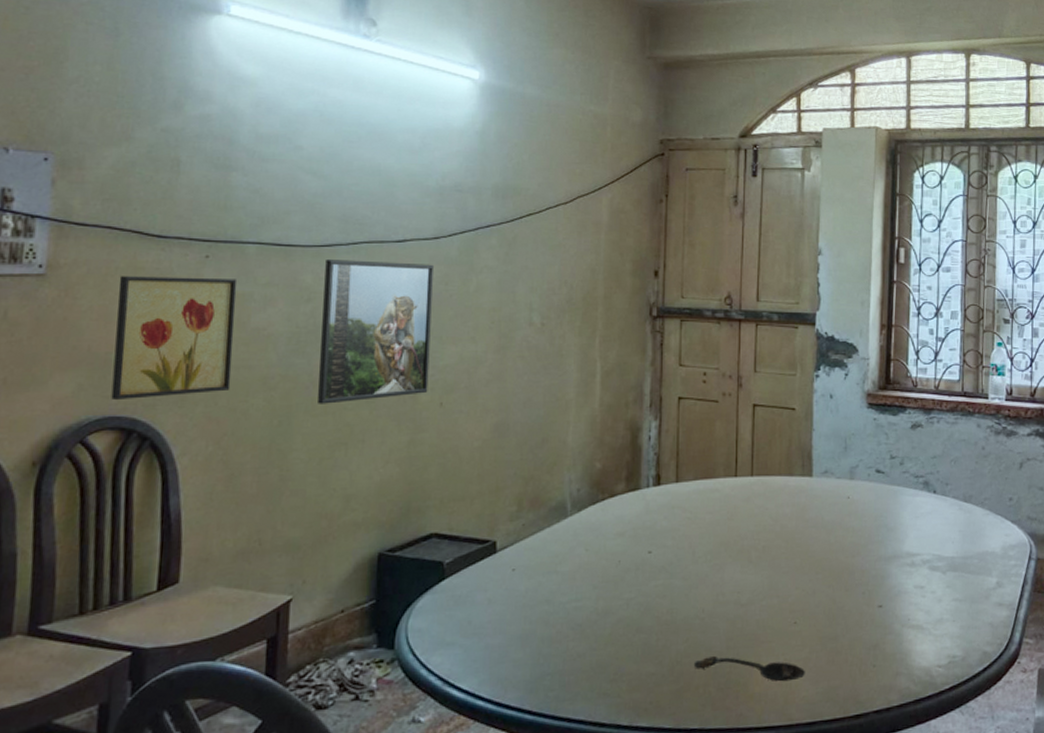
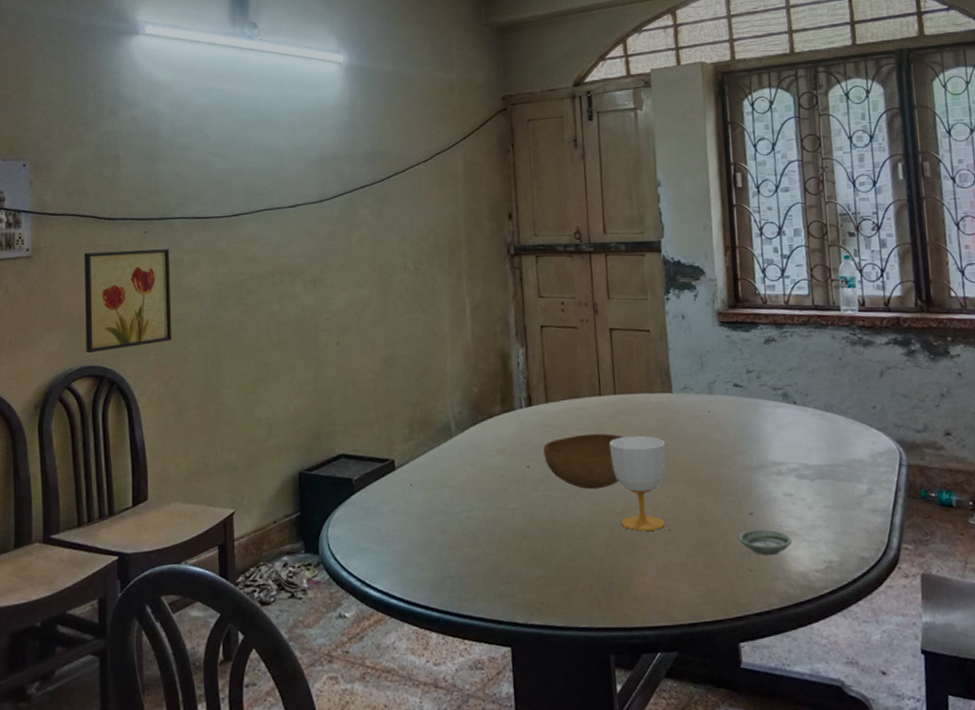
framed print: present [316,258,433,404] -> none [235,224,326,348]
bowl: none [668,517,757,579] -> present [543,433,624,490]
spoon: present [693,655,806,682] -> none [577,560,685,585]
cup: none [741,521,801,624] -> present [609,435,666,531]
saucer: none [865,622,919,651] -> present [738,528,792,556]

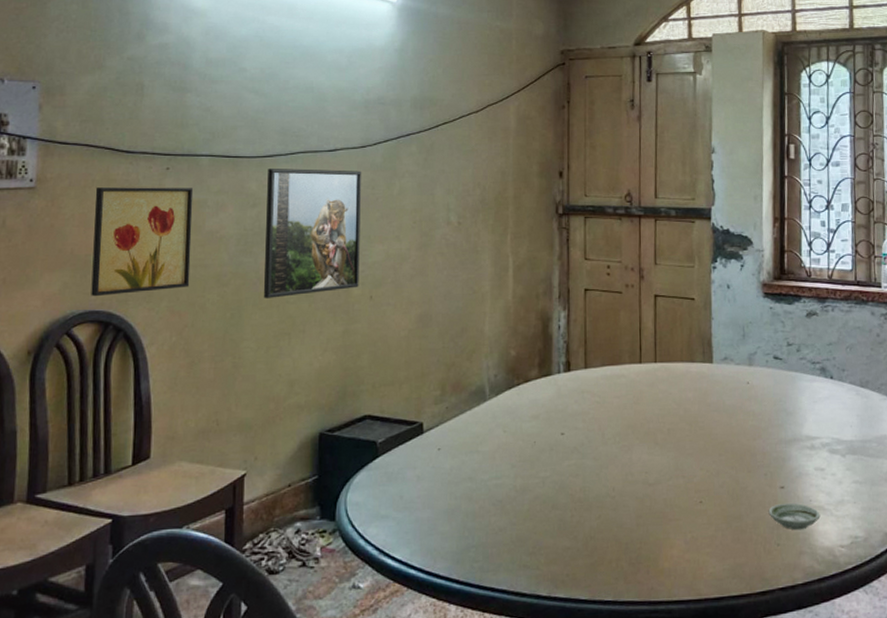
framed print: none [235,224,326,348] -> present [263,168,361,298]
bowl: present [543,433,624,490] -> none [579,401,662,459]
cup: present [609,435,666,531] -> none [647,405,703,503]

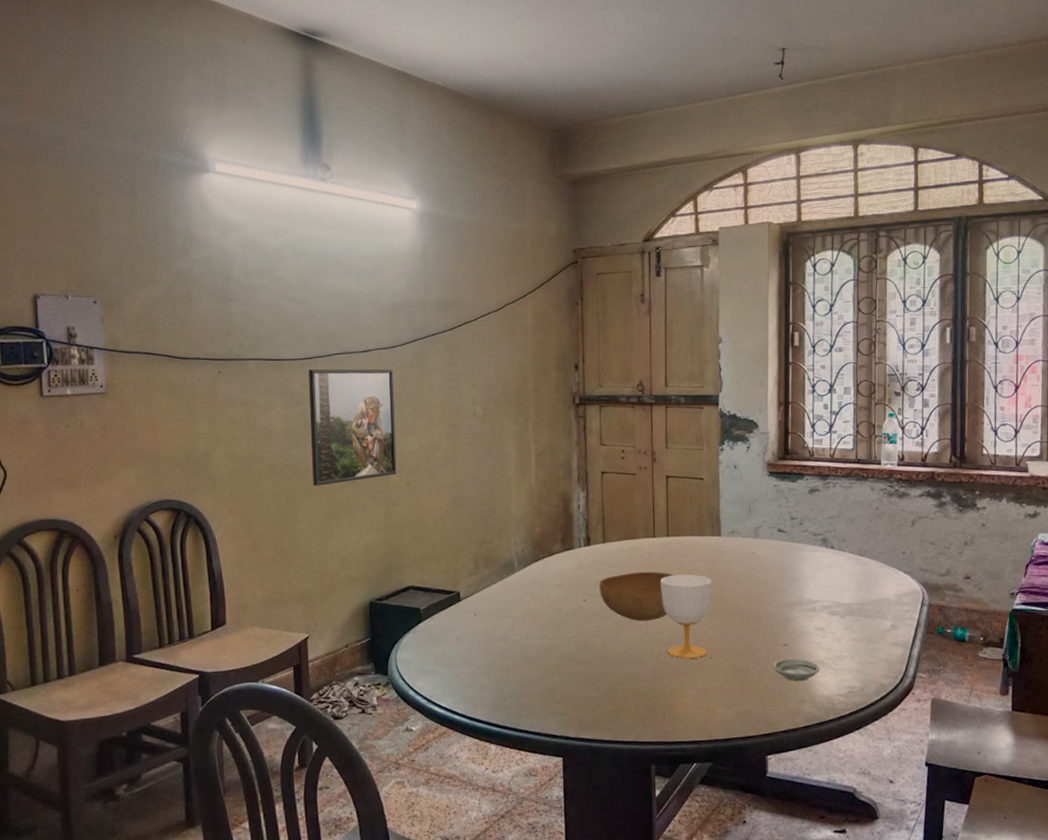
wall art: present [91,187,194,297] -> none [158,389,248,488]
bowl: none [579,401,662,459] -> present [599,571,674,622]
cup: none [647,405,703,503] -> present [660,574,712,659]

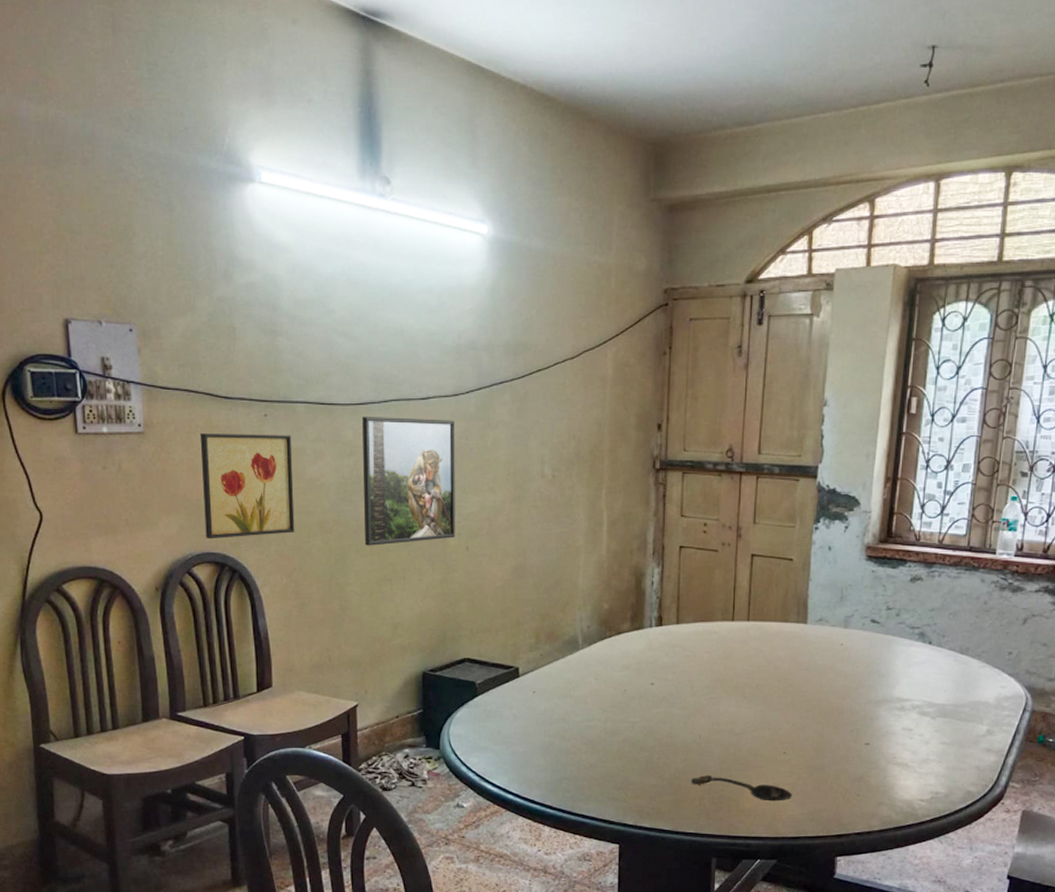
wall art: none [158,389,248,488] -> present [199,433,295,540]
bowl: present [599,571,674,622] -> none [669,657,752,710]
spoon: none [626,683,722,706] -> present [690,774,793,802]
cup: present [660,574,712,659] -> none [736,662,793,752]
saucer: present [772,658,820,682] -> none [851,758,903,784]

